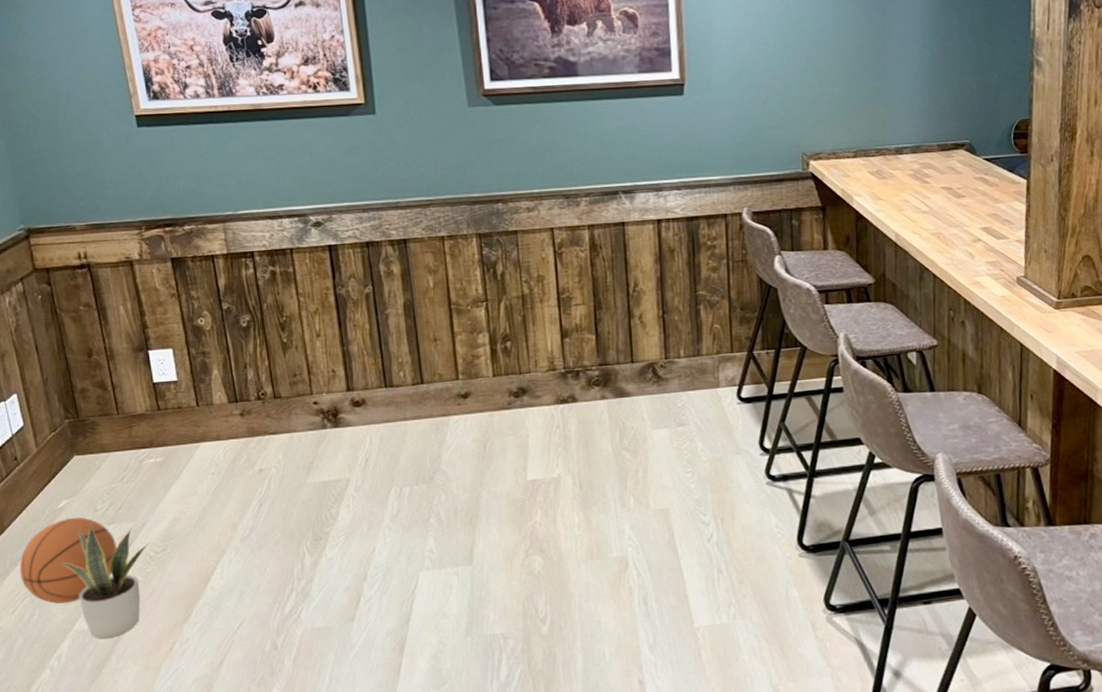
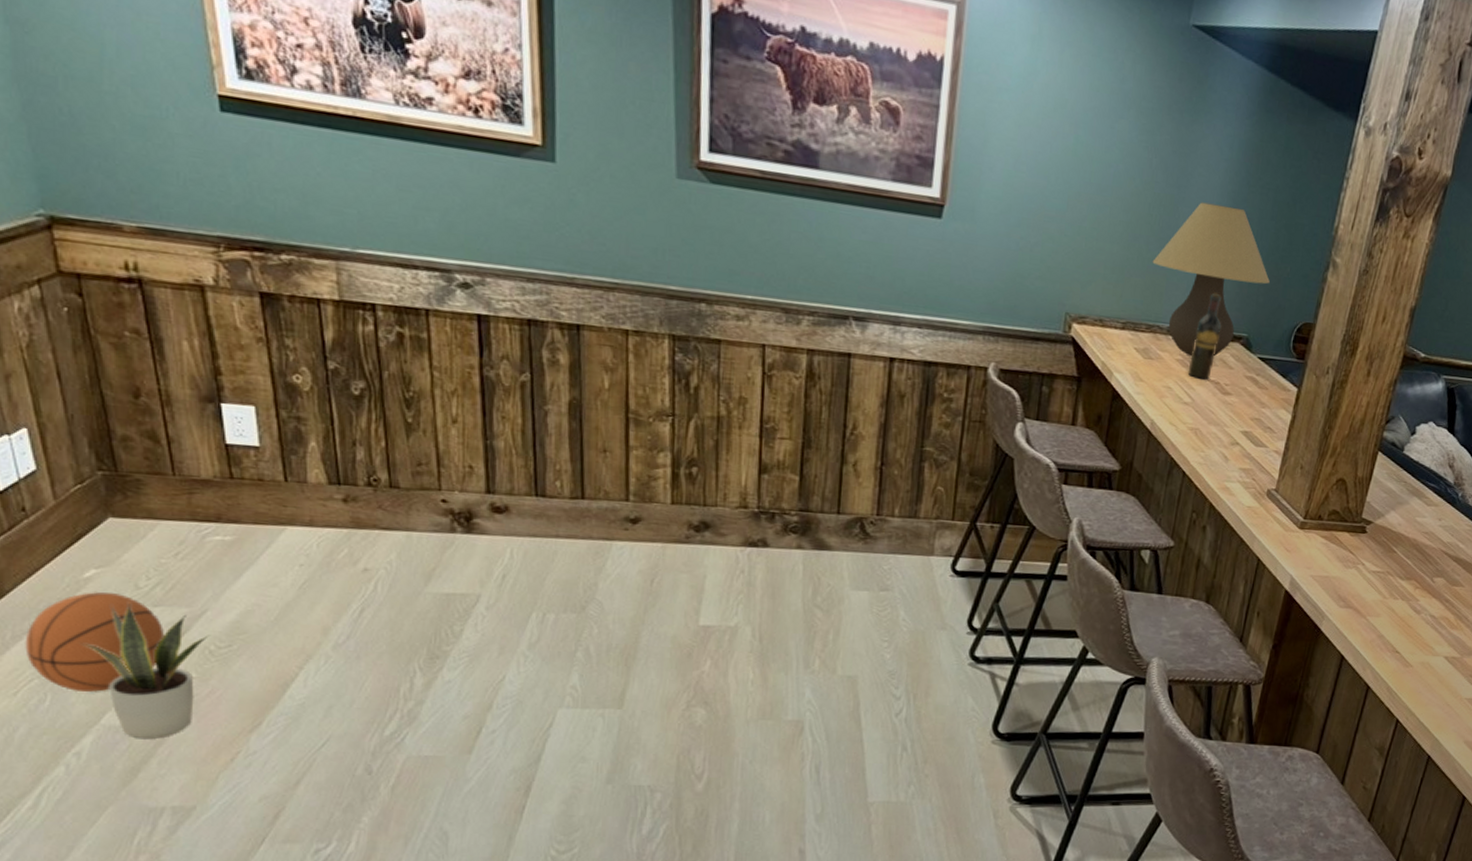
table lamp: none [871,33,981,170] -> present [1152,202,1270,357]
wine bottle: none [920,110,944,188] -> present [1187,294,1221,380]

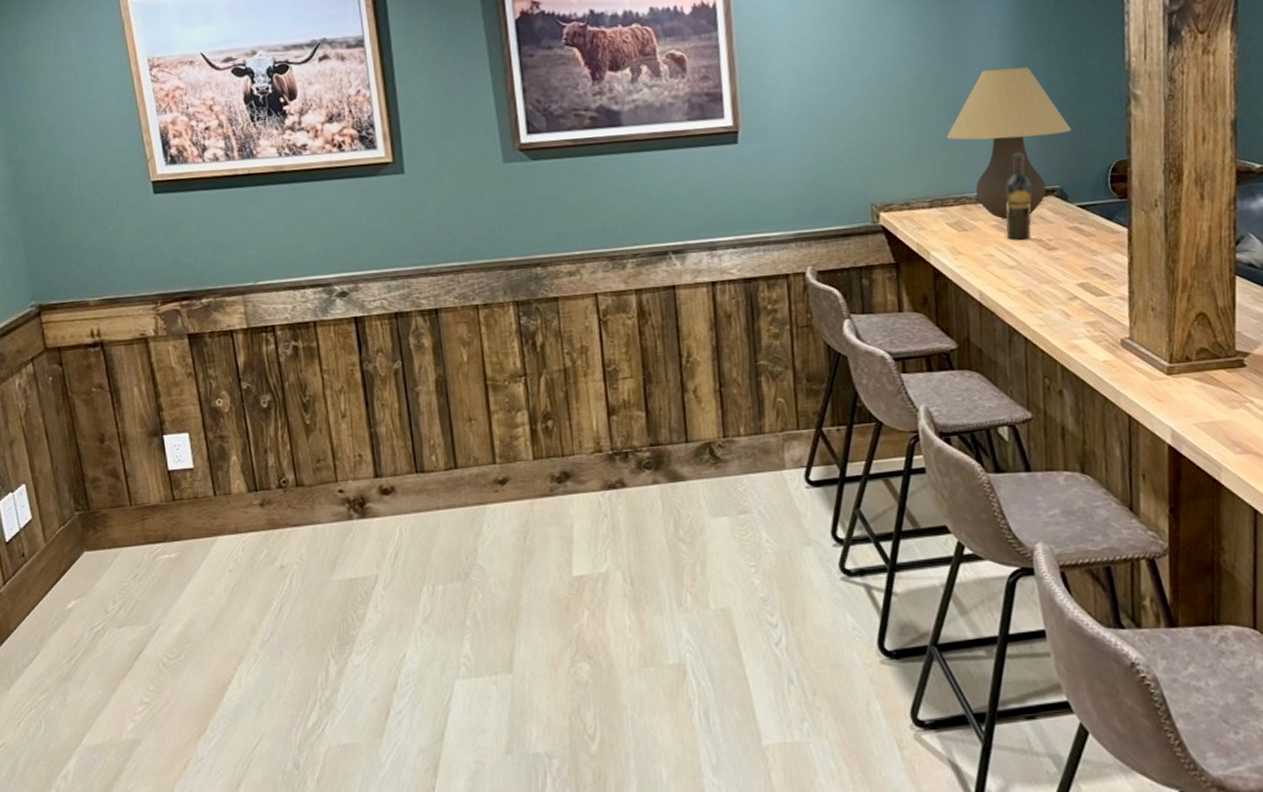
basketball: present [25,592,165,692] -> none [25,620,129,716]
potted plant: present [81,602,210,740] -> none [66,626,163,756]

